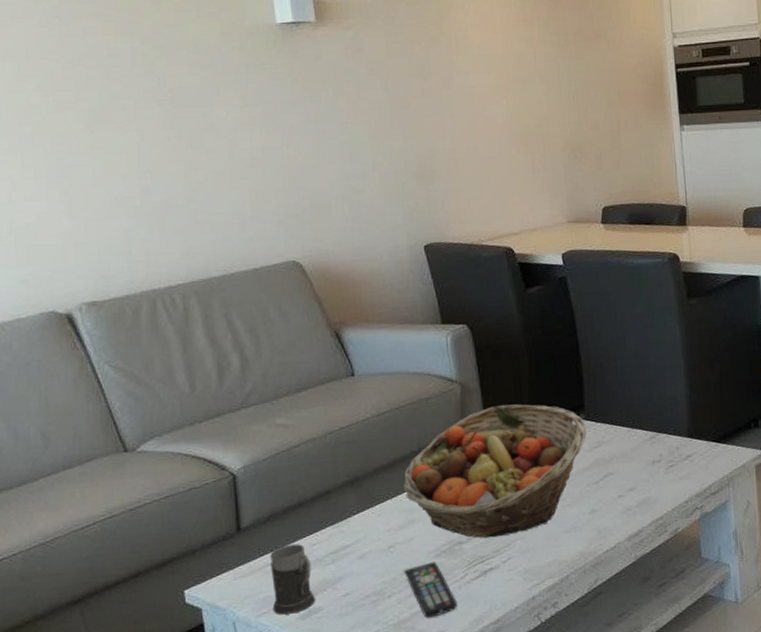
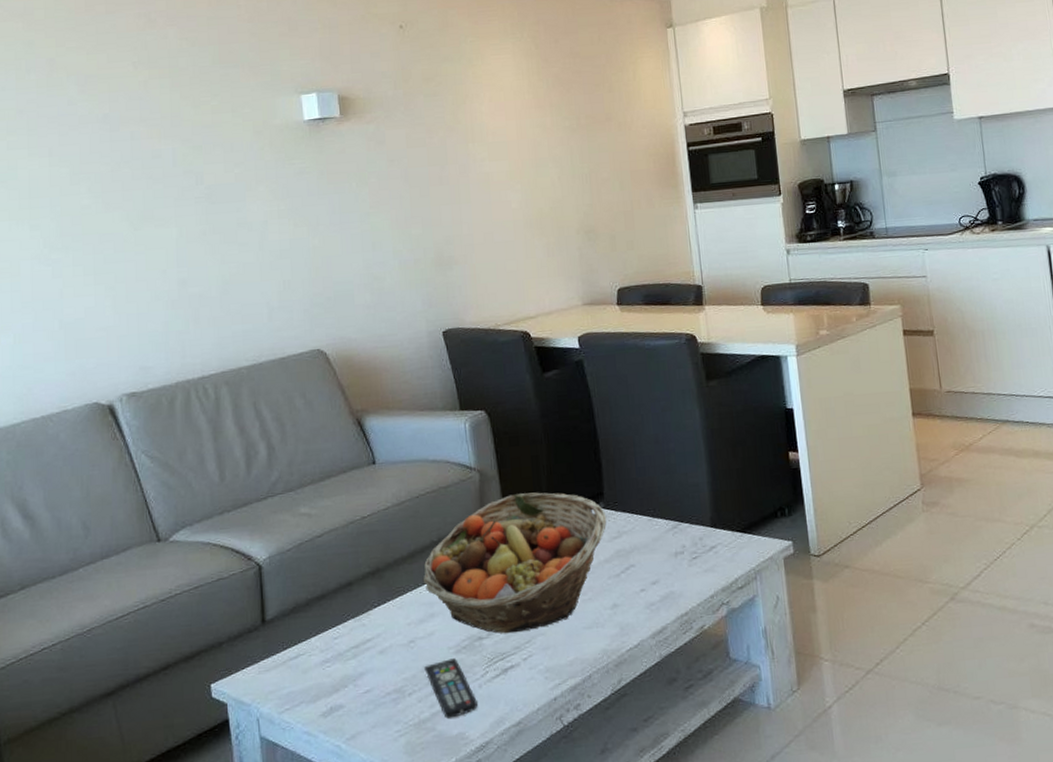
mug: present [270,544,316,615] -> none [293,637,338,712]

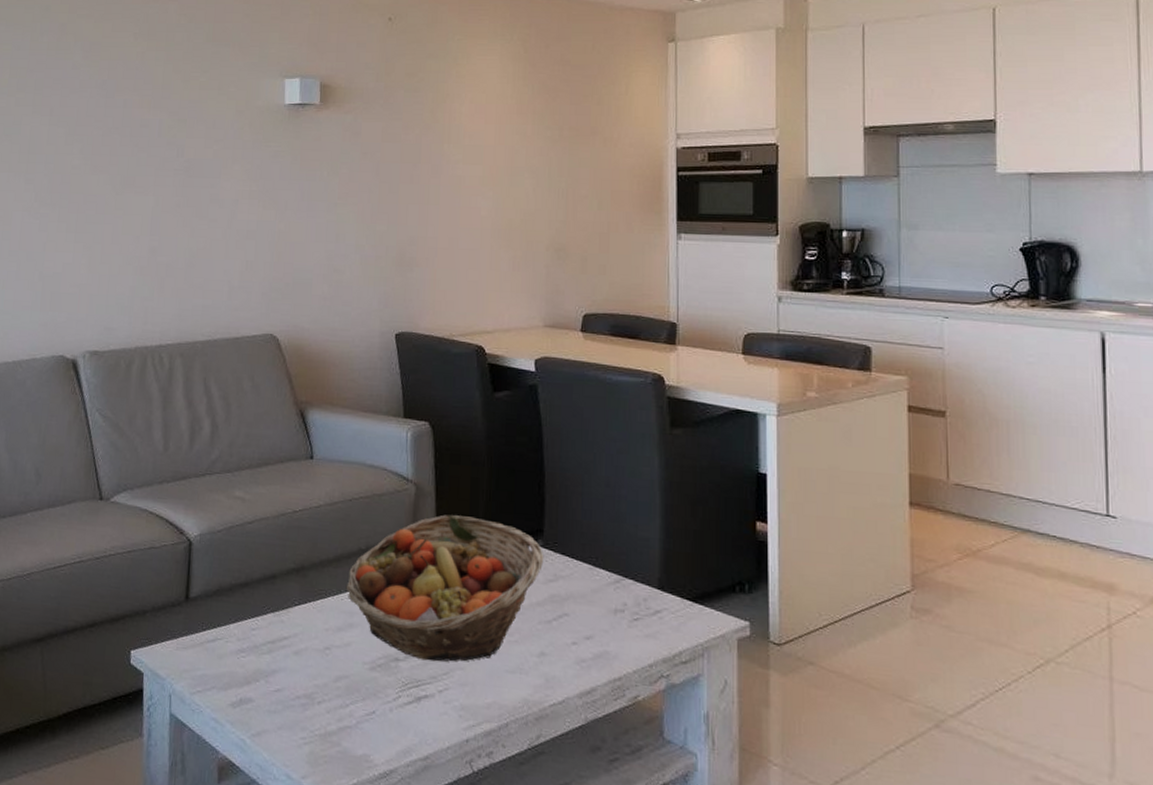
remote control: present [424,658,478,719] -> none [336,674,386,737]

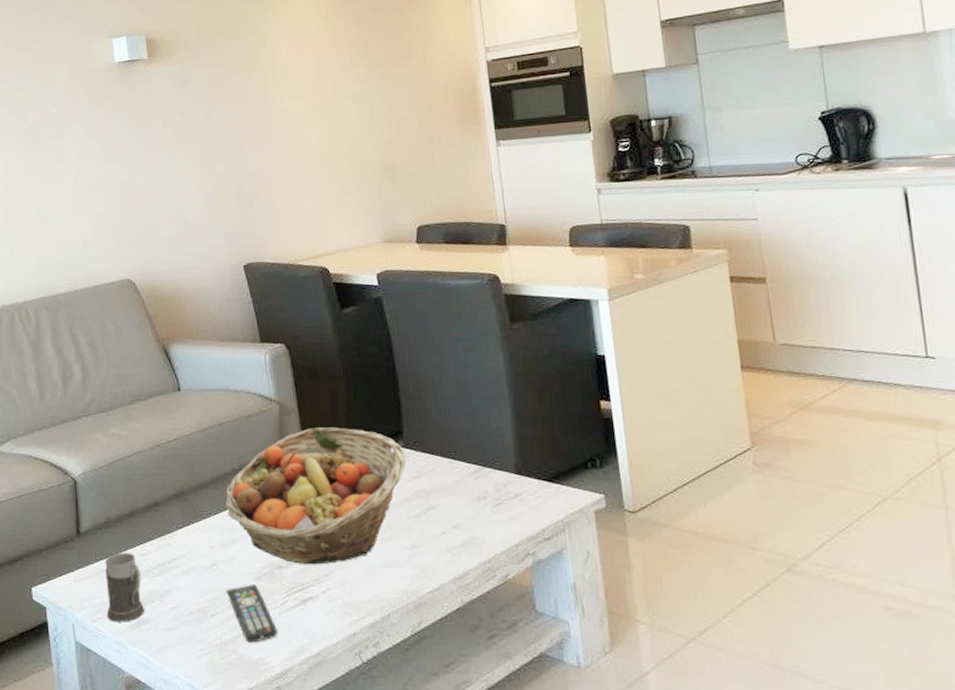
mug: none [207,624,249,699] -> present [105,552,145,622]
remote control: none [336,674,386,737] -> present [226,584,277,643]

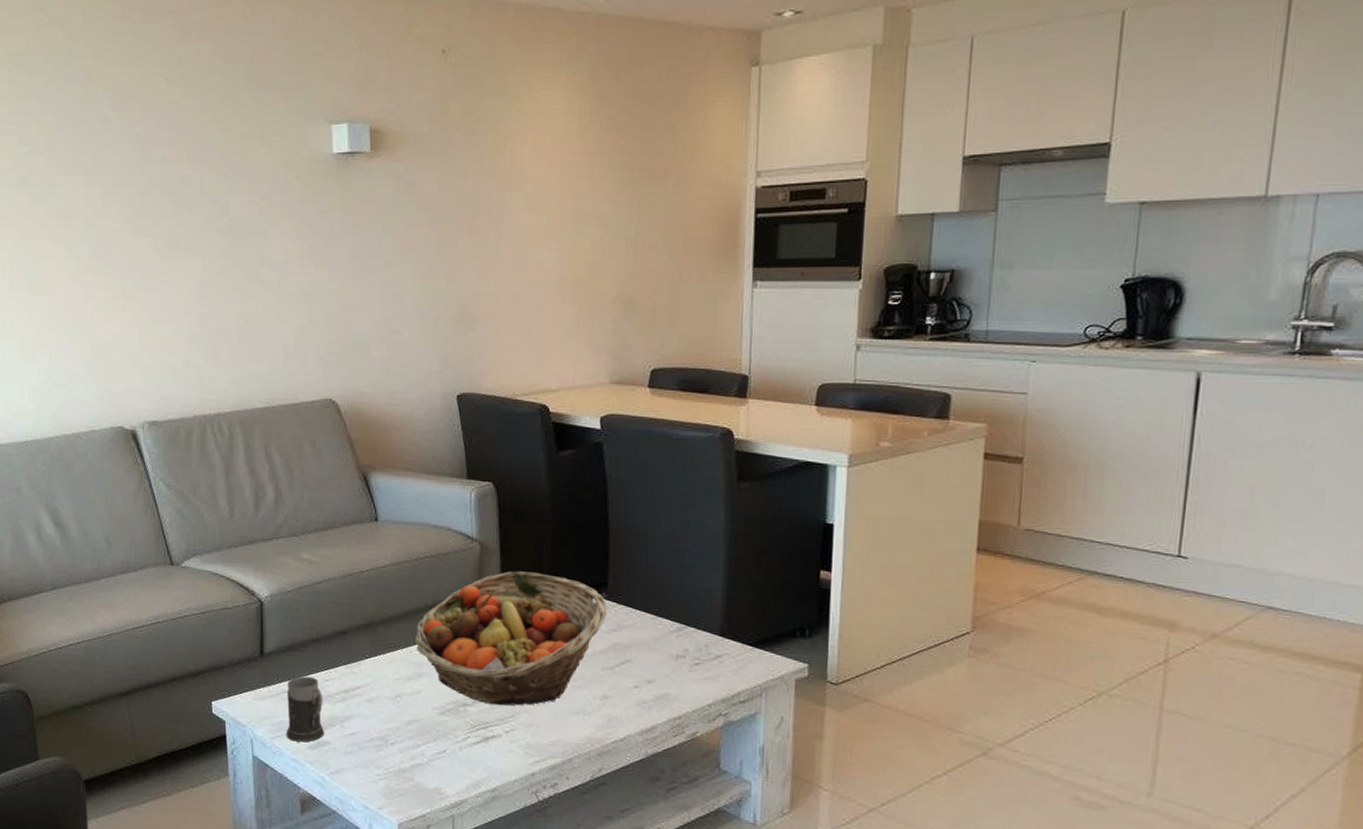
remote control: present [226,584,277,643] -> none [408,718,456,773]

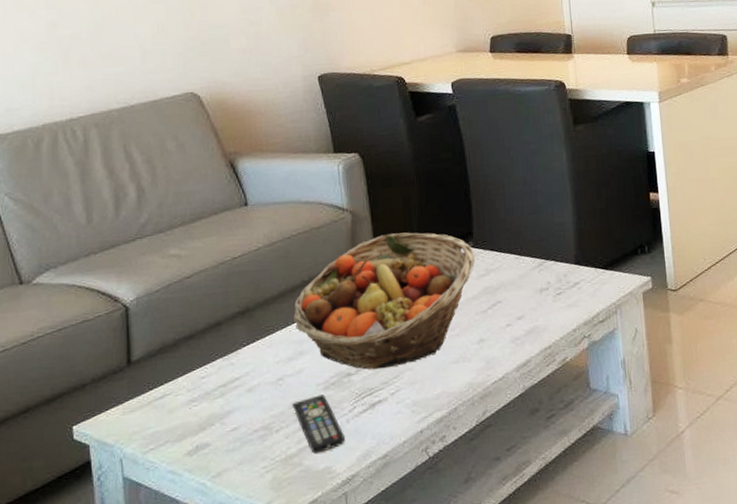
mug: present [286,676,325,743] -> none [159,377,204,451]
remote control: none [408,718,456,773] -> present [292,394,345,454]

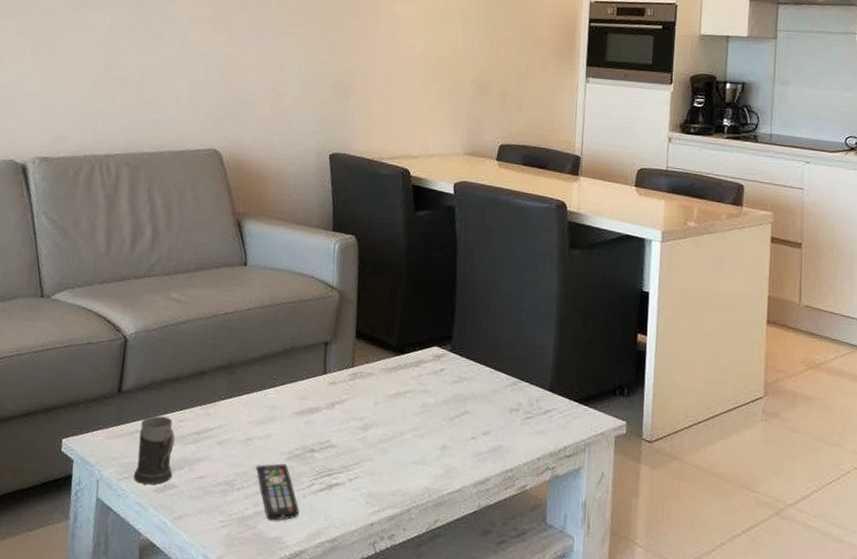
mug: none [159,377,204,451] -> present [133,415,175,485]
fruit basket: present [292,232,476,370] -> none [269,320,452,454]

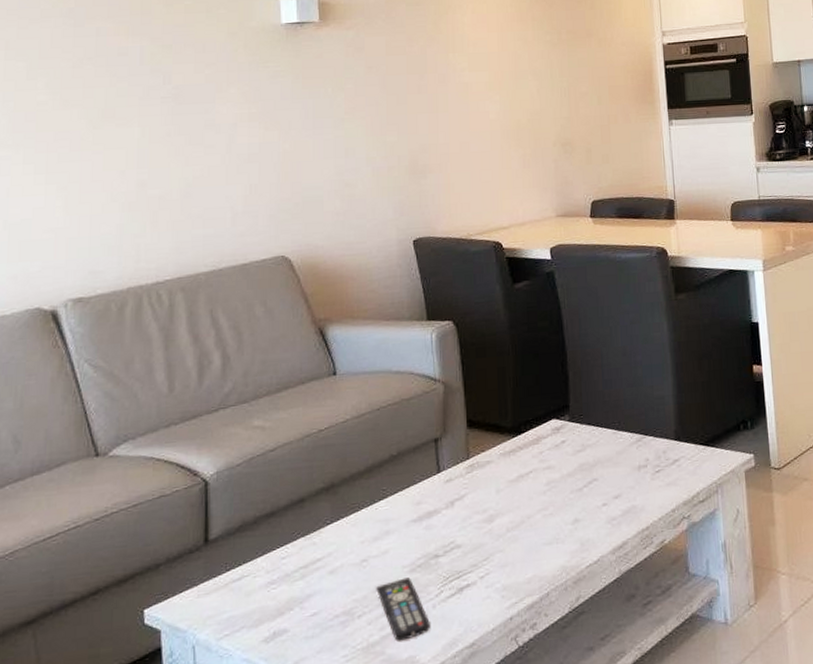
mug: present [133,415,175,485] -> none [235,557,282,638]

